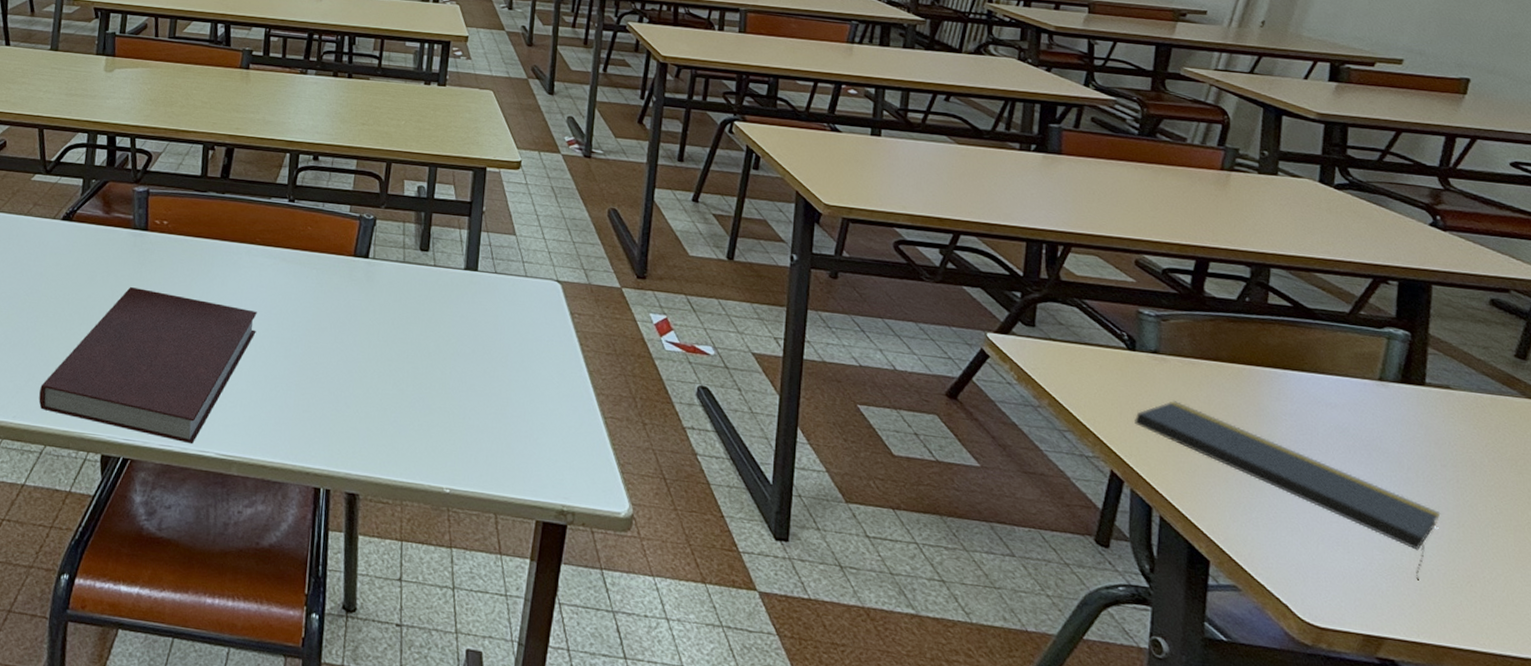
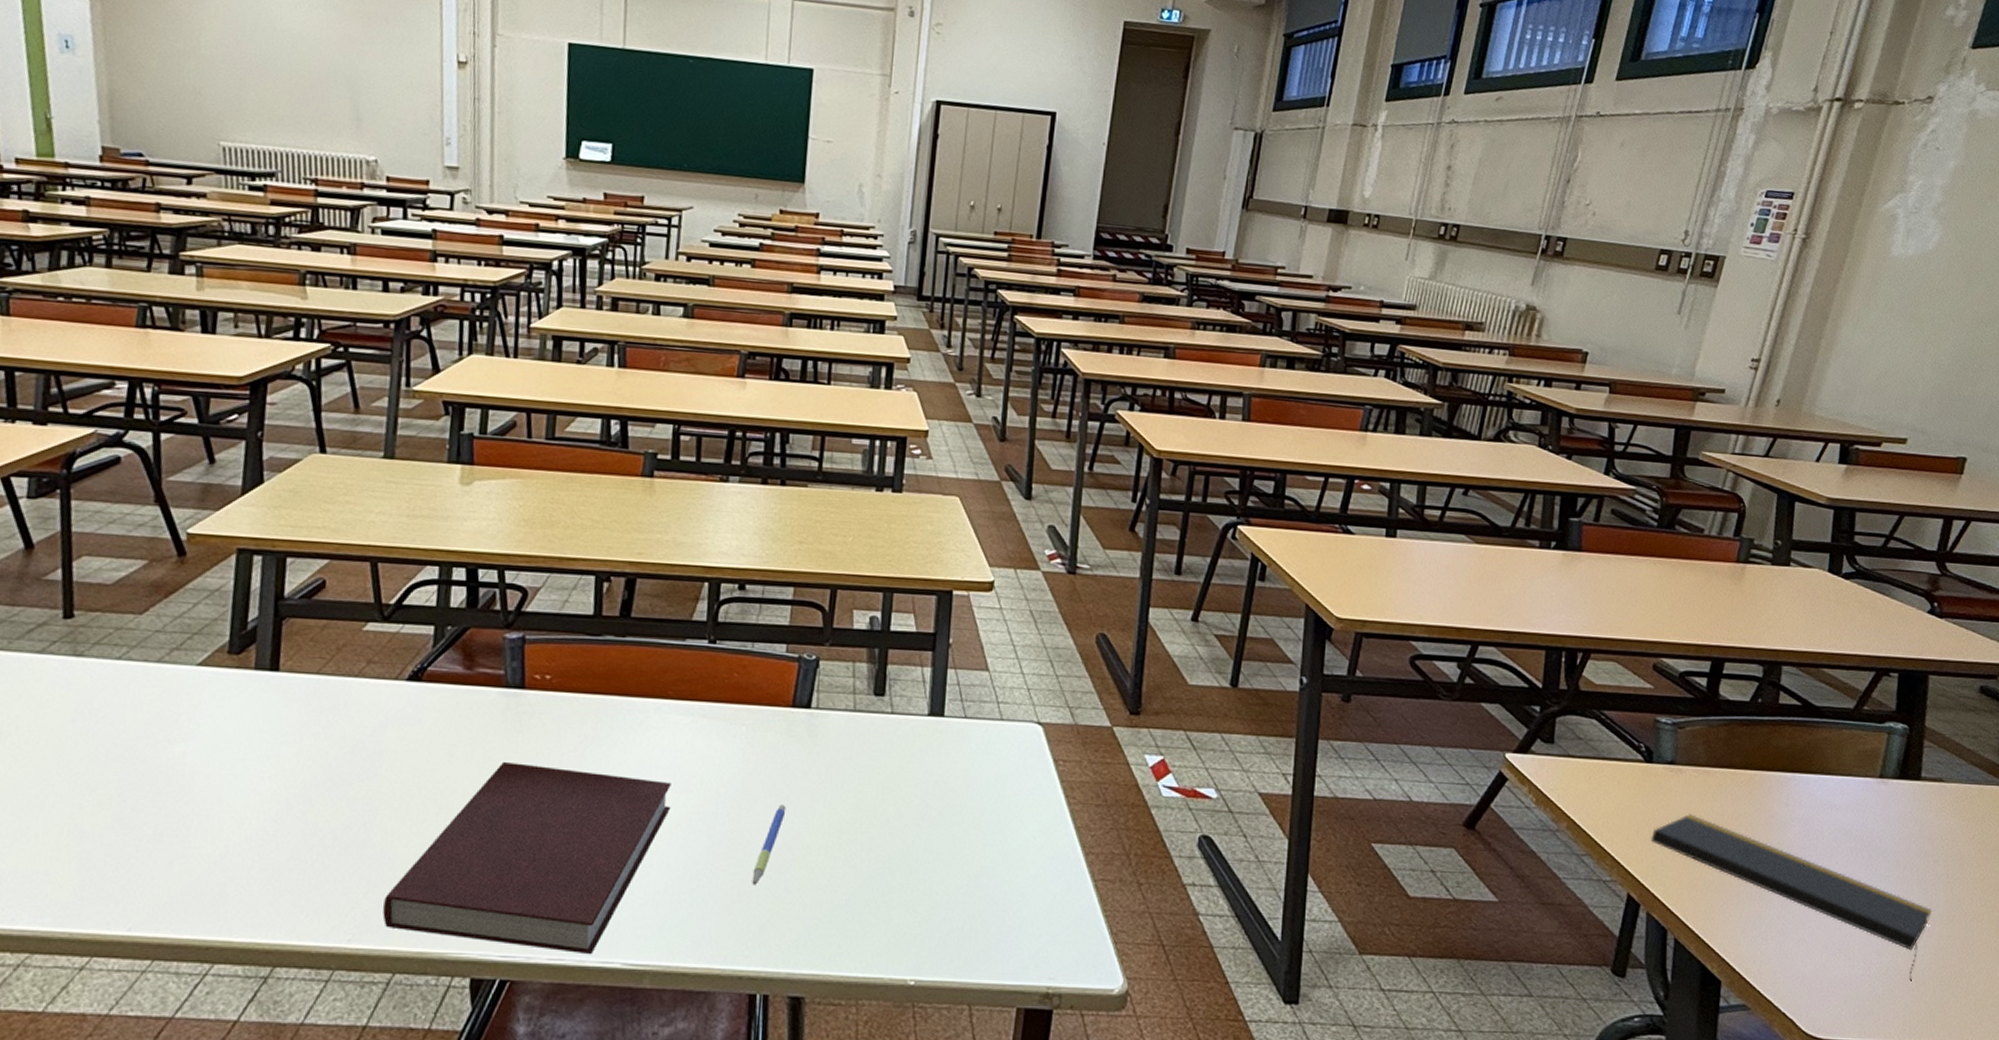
pen: none [319,335,347,399] -> present [752,804,786,885]

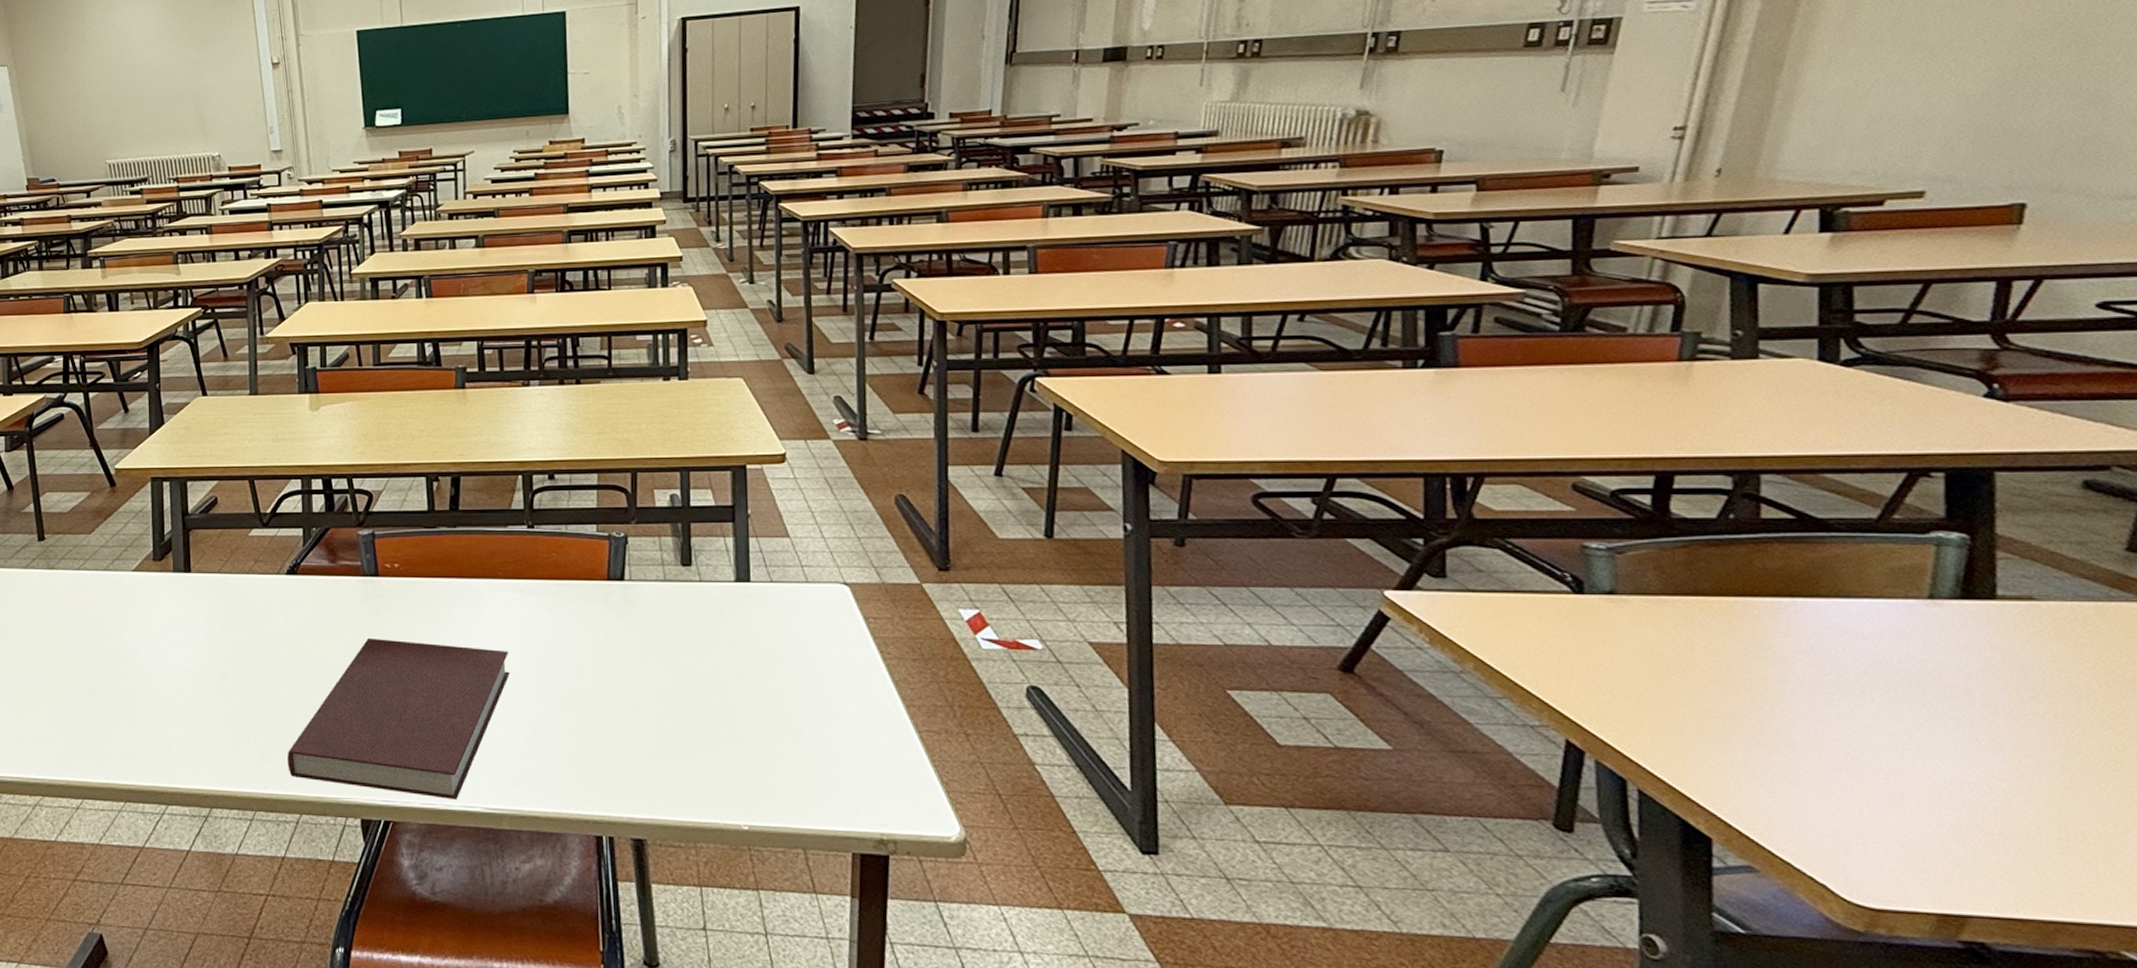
pen: present [752,804,786,885] -> none [588,667,612,739]
notepad: present [1651,814,1932,981] -> none [1591,649,2035,842]

